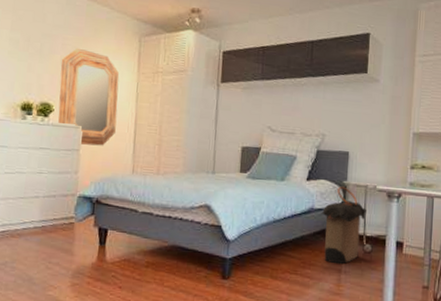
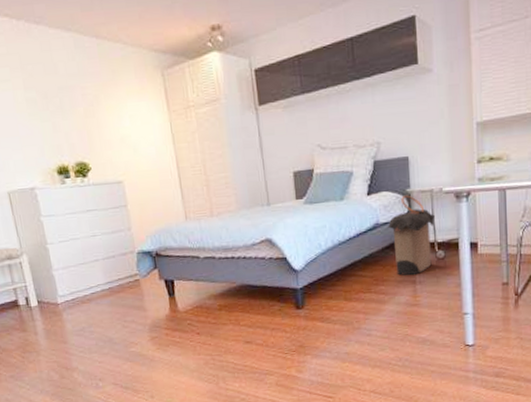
home mirror: present [58,48,119,146] -> none [85,95,159,199]

